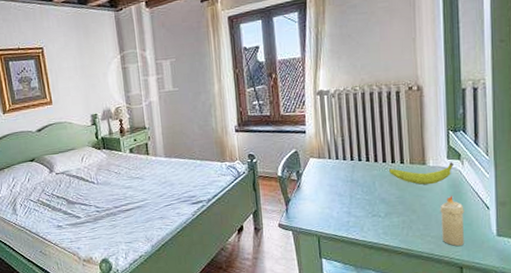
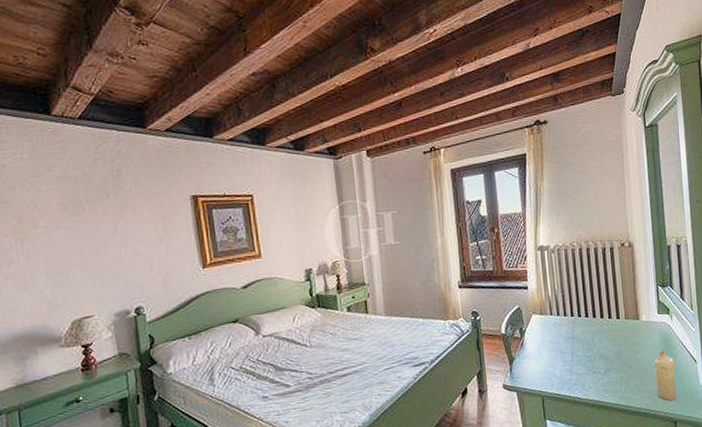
fruit: present [388,162,453,185] -> none [606,317,664,340]

